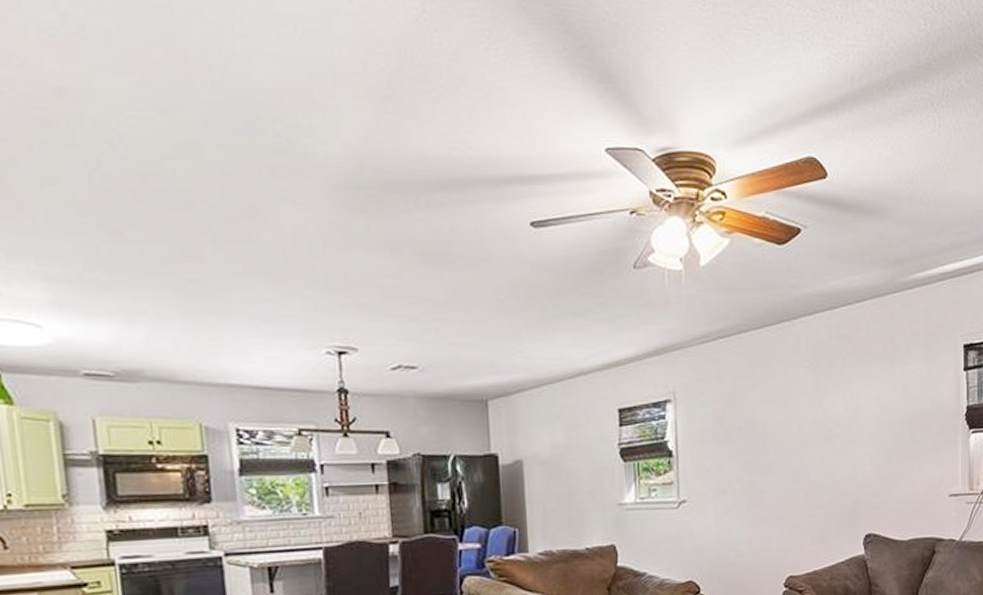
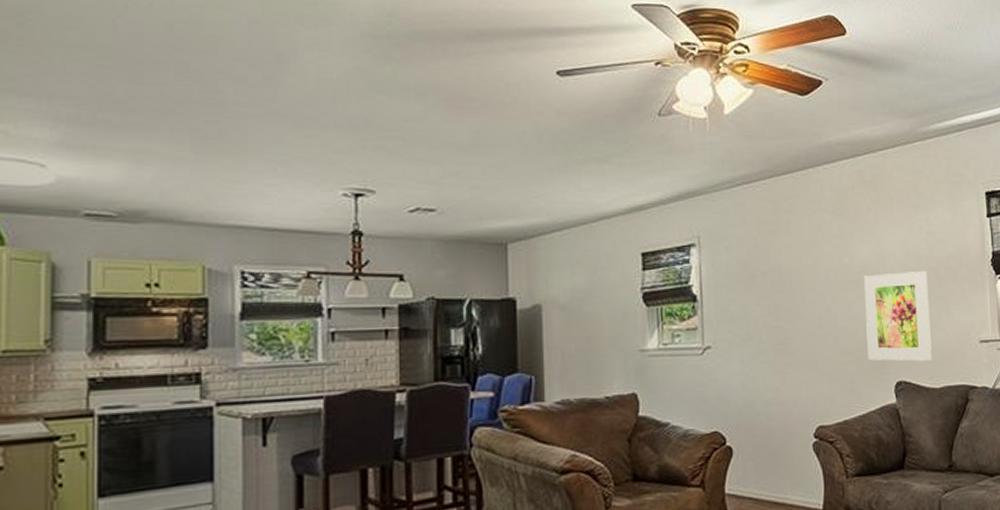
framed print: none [837,426,901,515] -> present [864,271,932,361]

